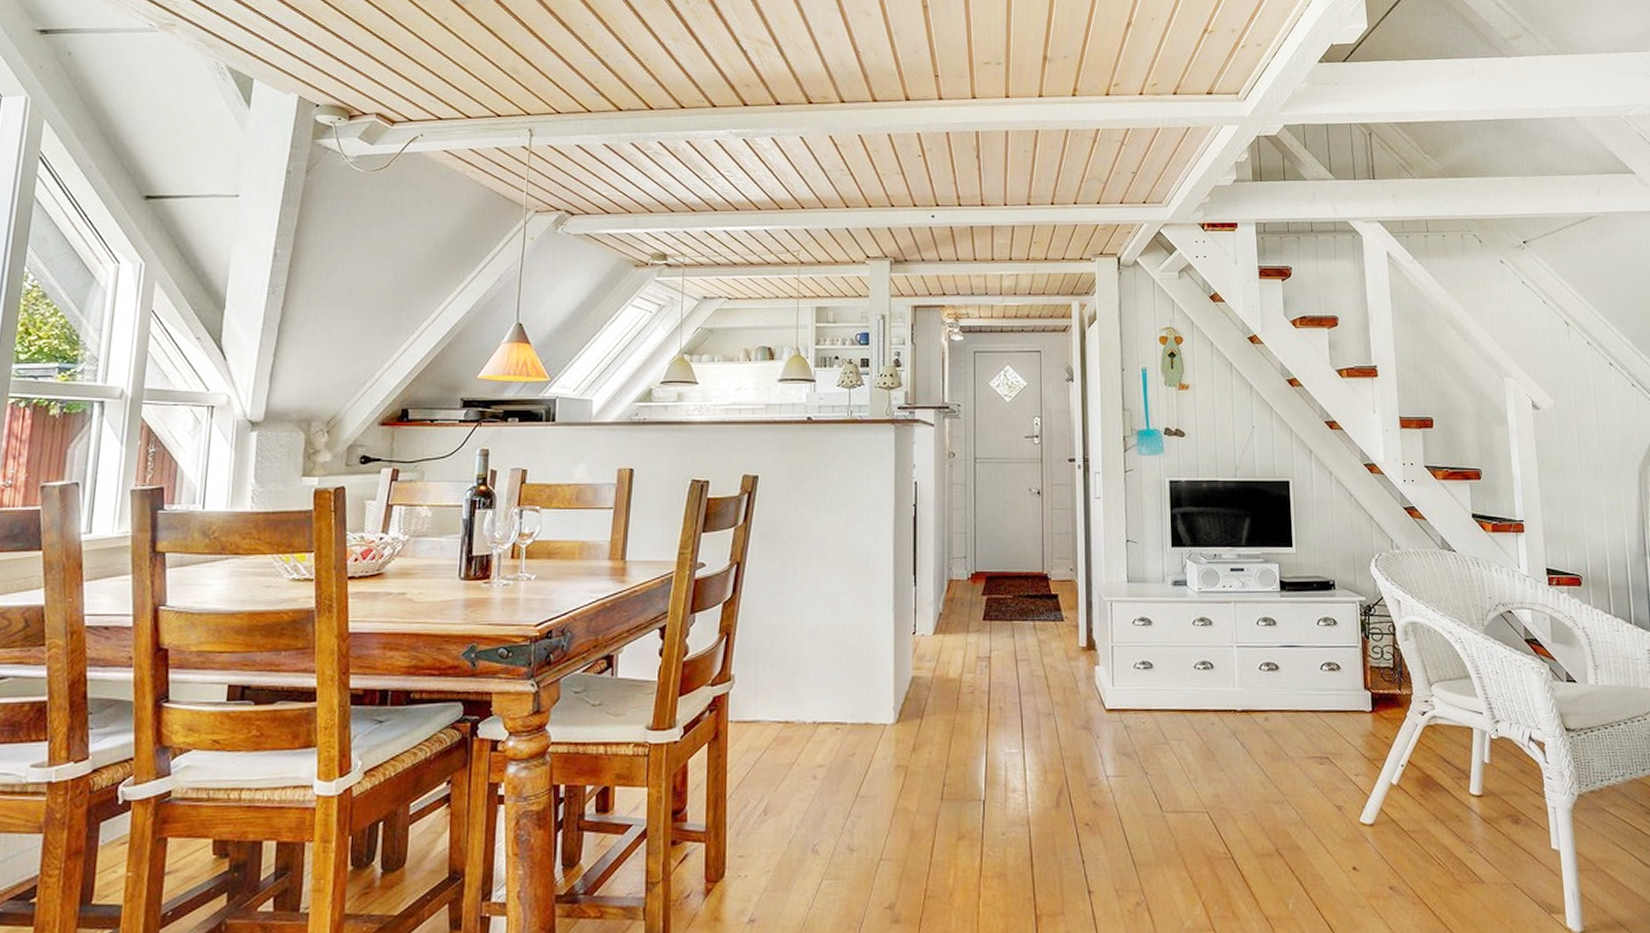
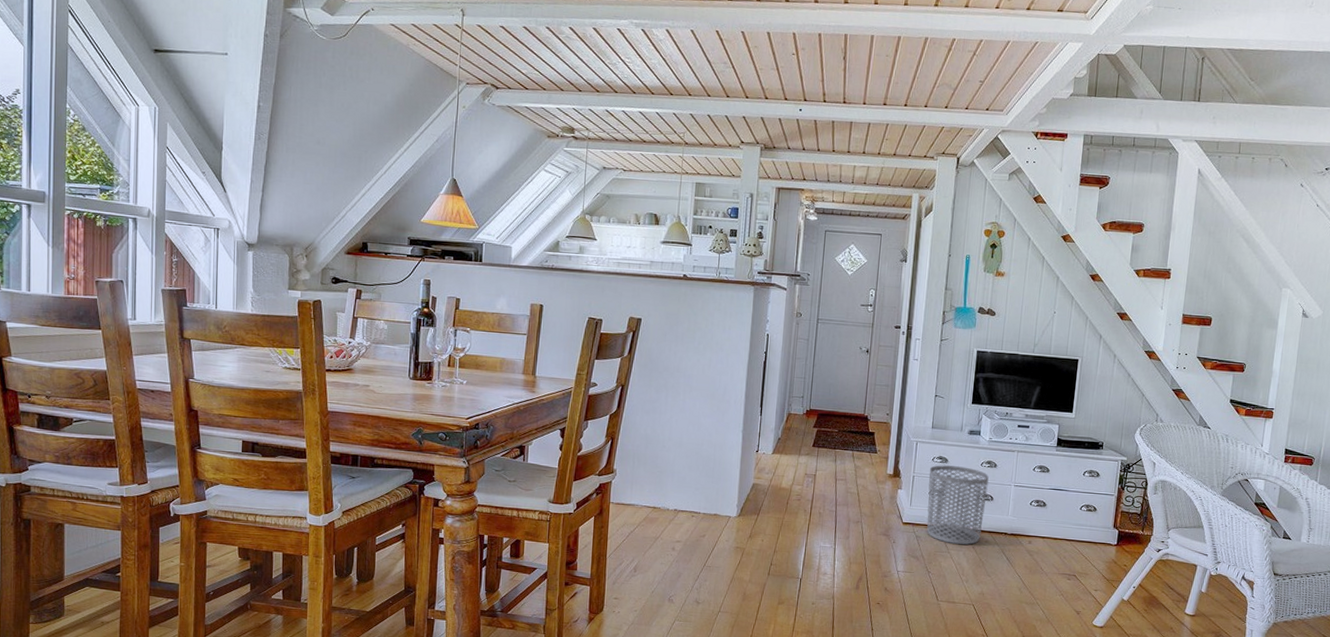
waste bin: none [1130,628,1205,732] -> present [927,465,989,545]

